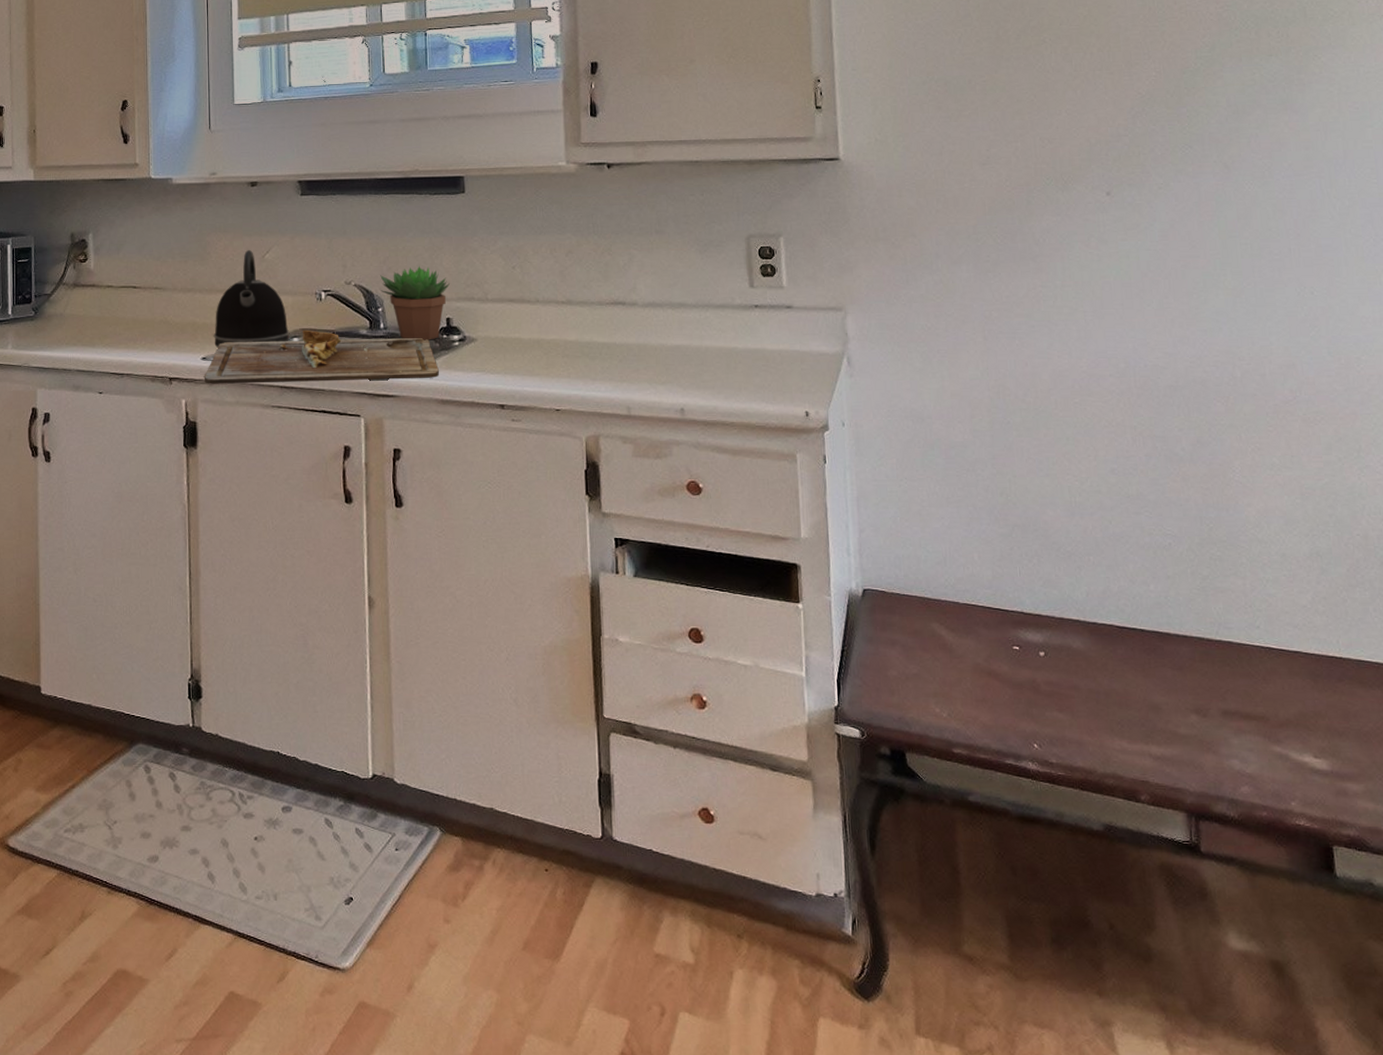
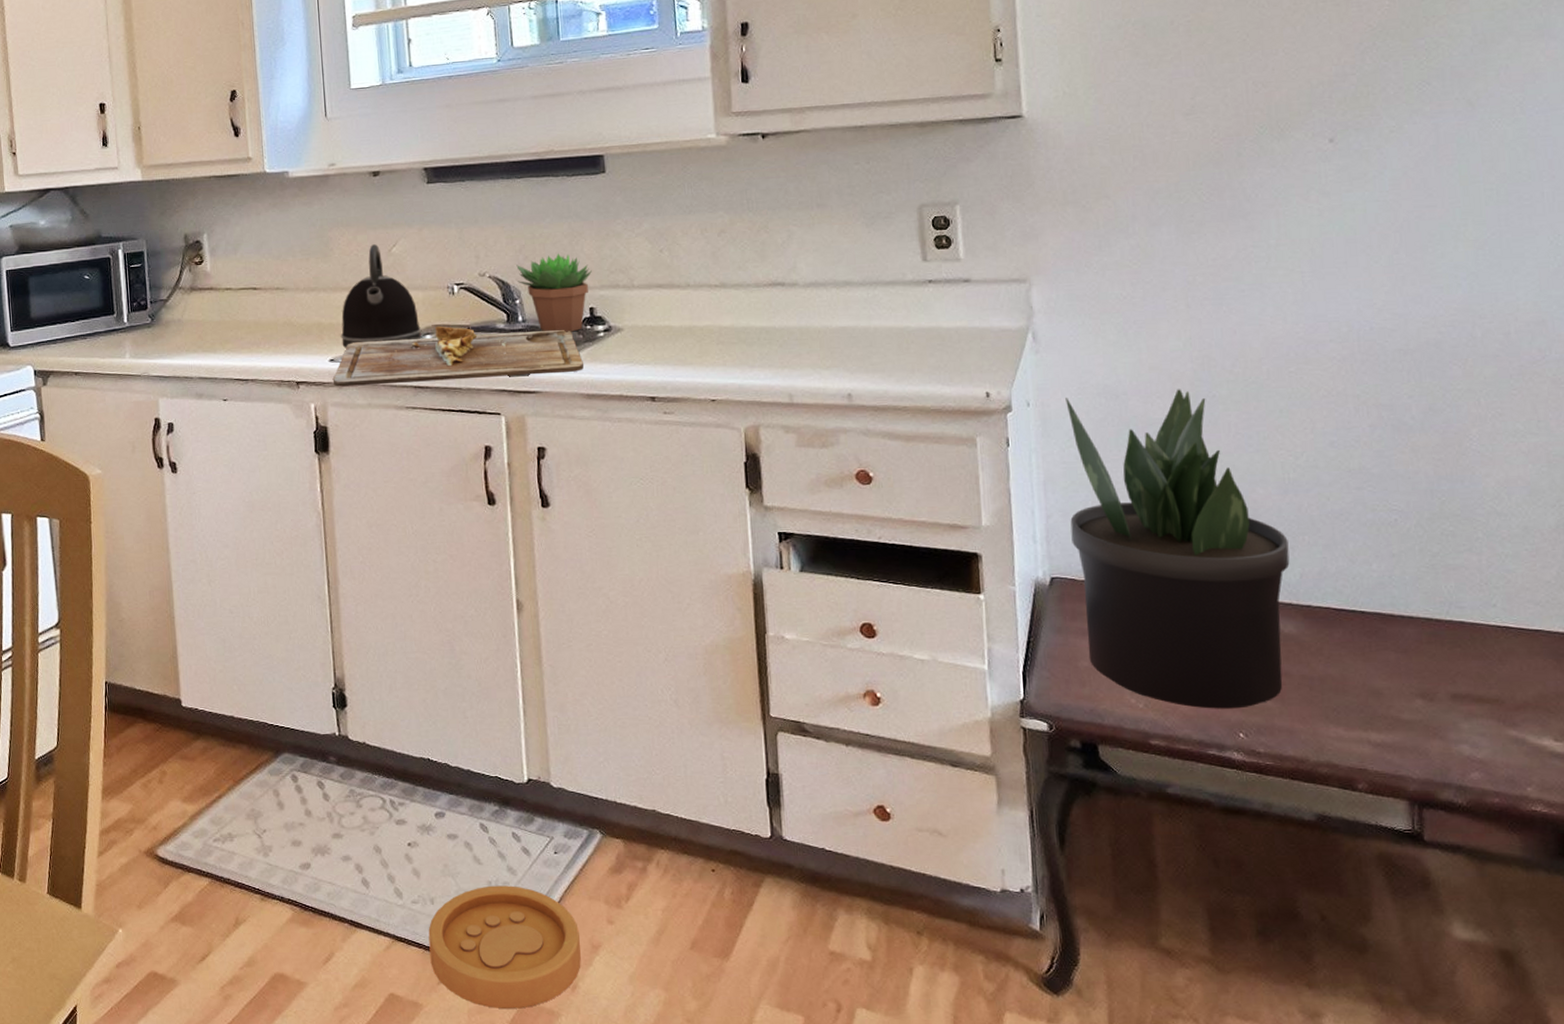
pet bowl: none [270,882,417,1009] -> present [428,885,581,1009]
planter: none [877,415,1077,720] -> present [1065,389,1290,709]

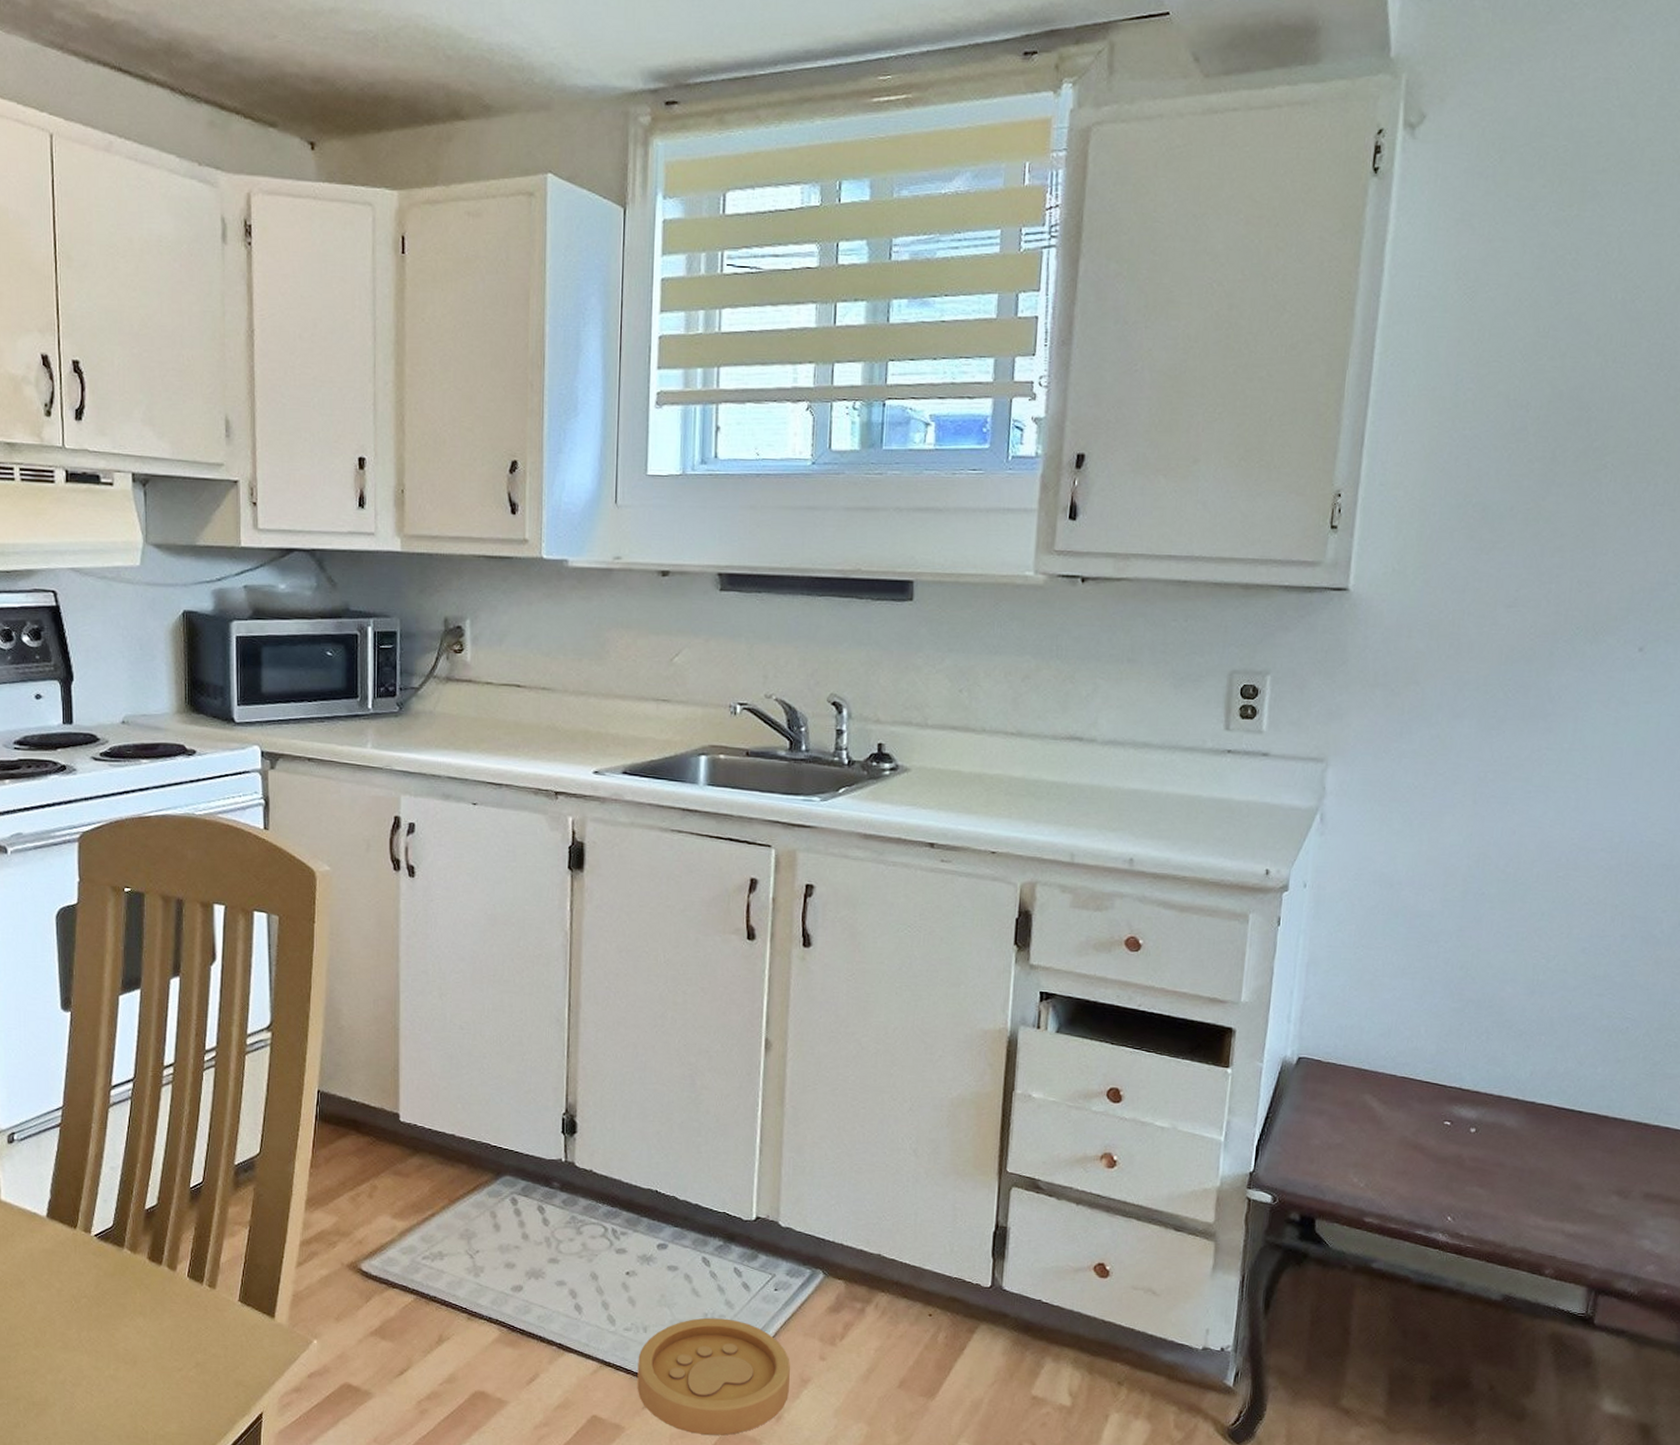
cutting board: present [332,326,584,387] -> none [594,746,864,810]
kettle: present [340,244,422,348] -> none [608,651,697,760]
succulent plant: present [516,252,592,332] -> none [805,681,885,767]
planter: present [1065,389,1290,709] -> none [1321,882,1526,1194]

